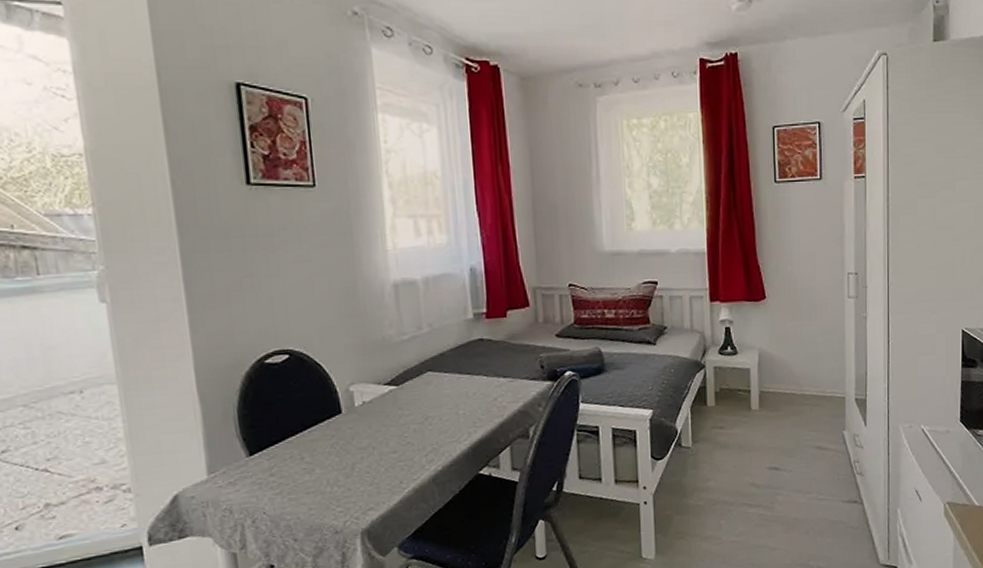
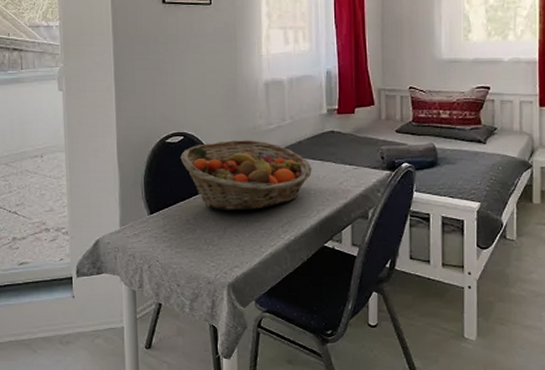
fruit basket: none [286,354,459,443] -> present [180,140,312,210]

